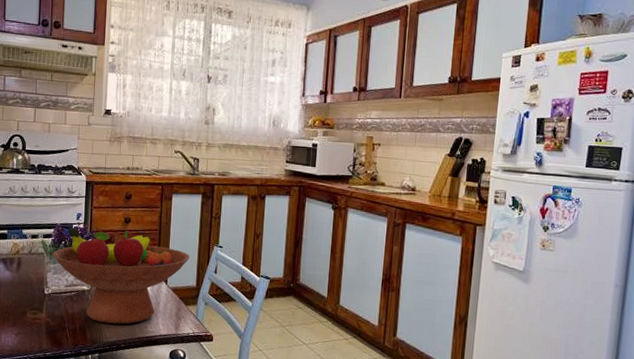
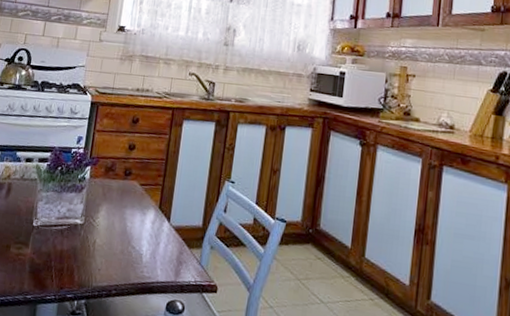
fruit bowl: present [53,227,190,324] -> none [46,152,198,267]

